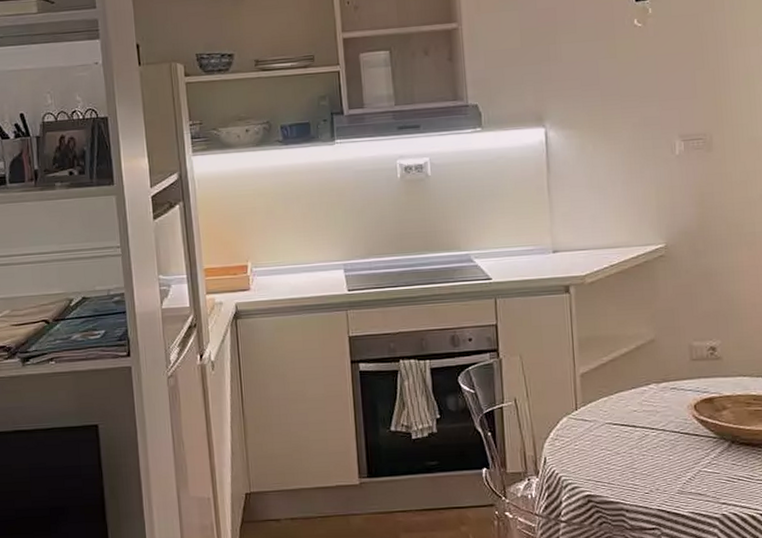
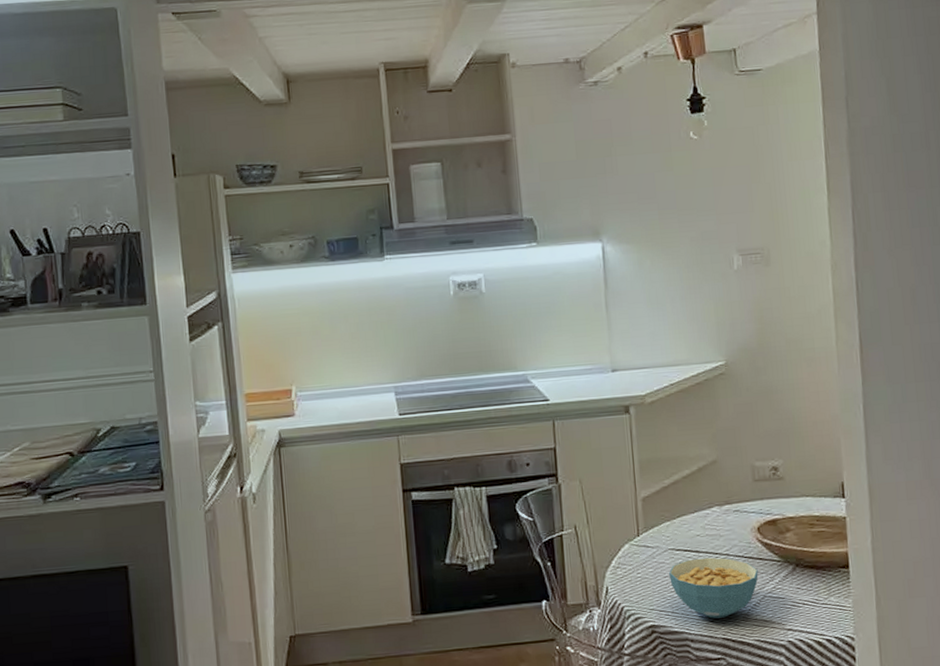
cereal bowl: none [606,432,694,490] -> present [669,557,758,619]

